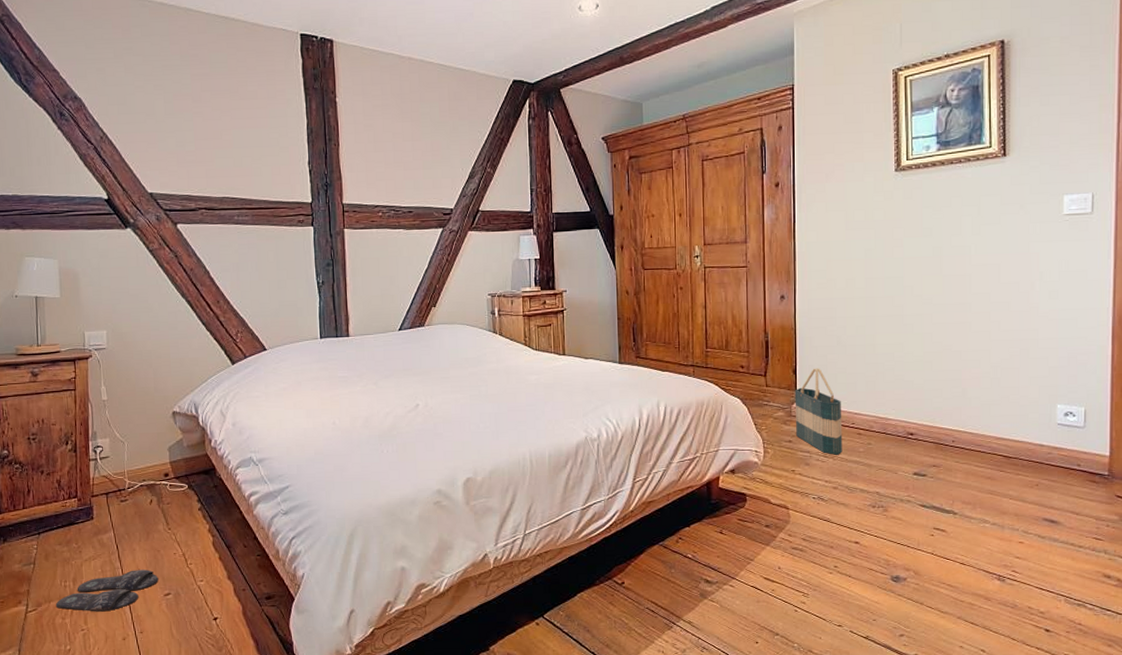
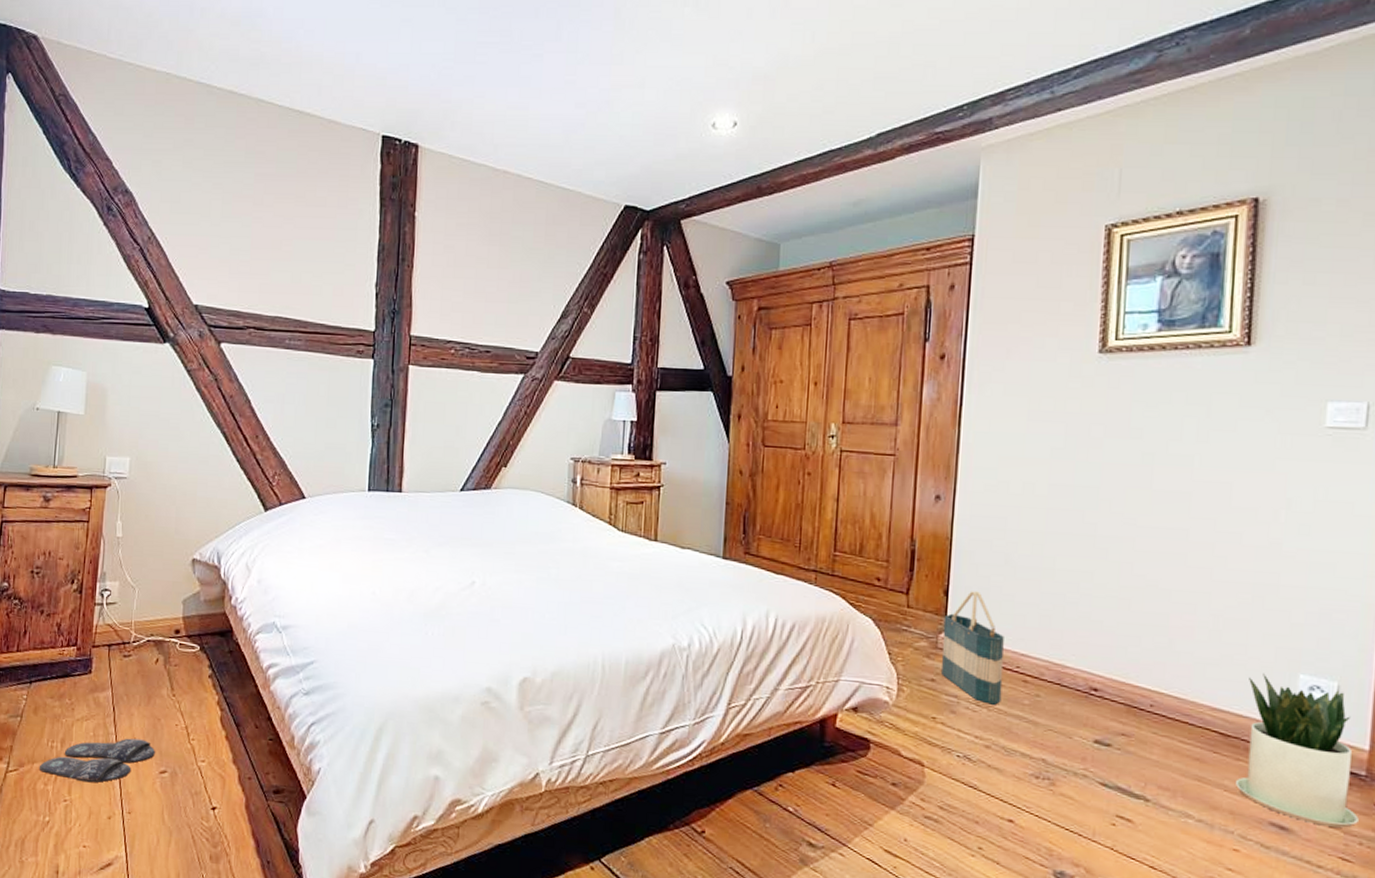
planter: none [1017,407,1105,516] -> present [1235,673,1359,828]

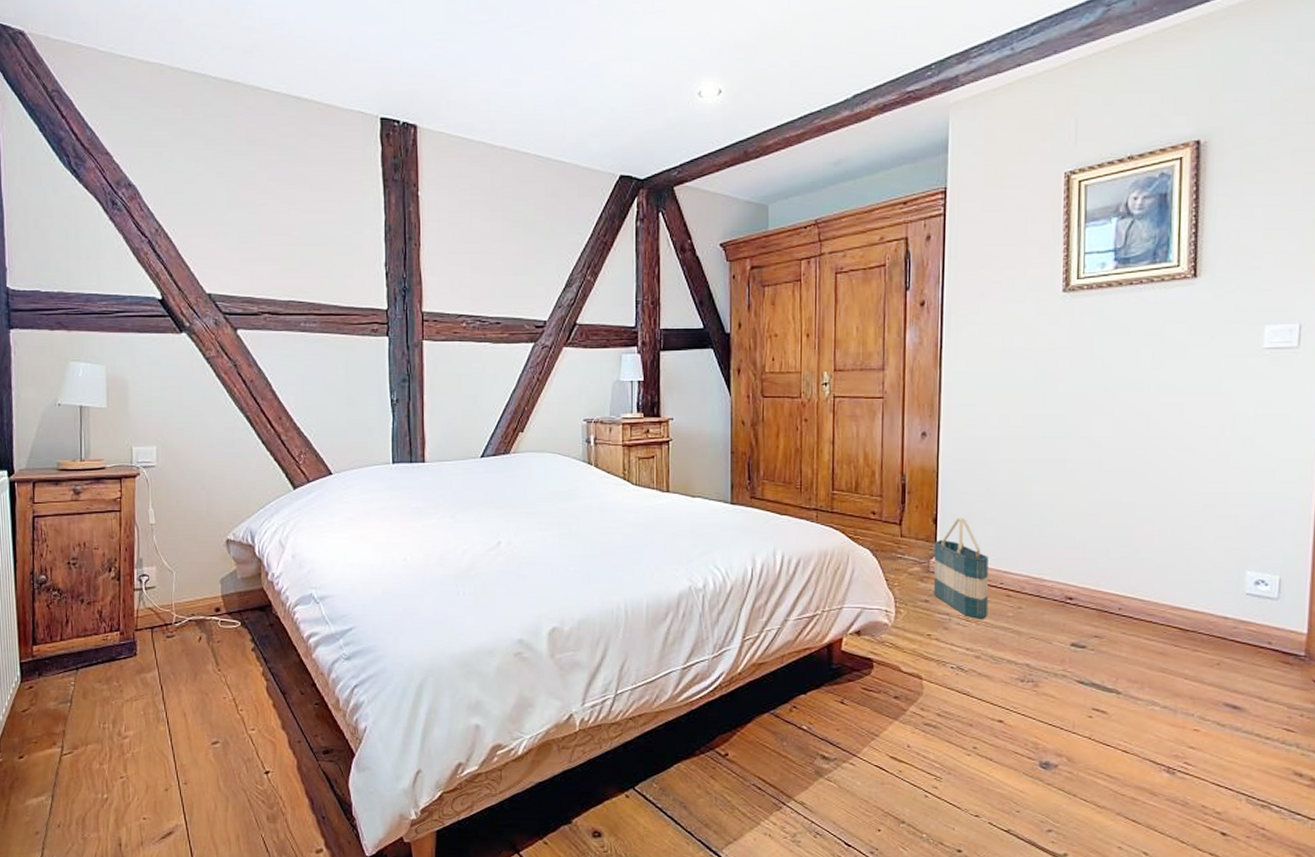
slippers: present [39,738,155,783] -> none [93,714,206,759]
planter: present [1235,673,1359,828] -> none [1193,572,1300,703]

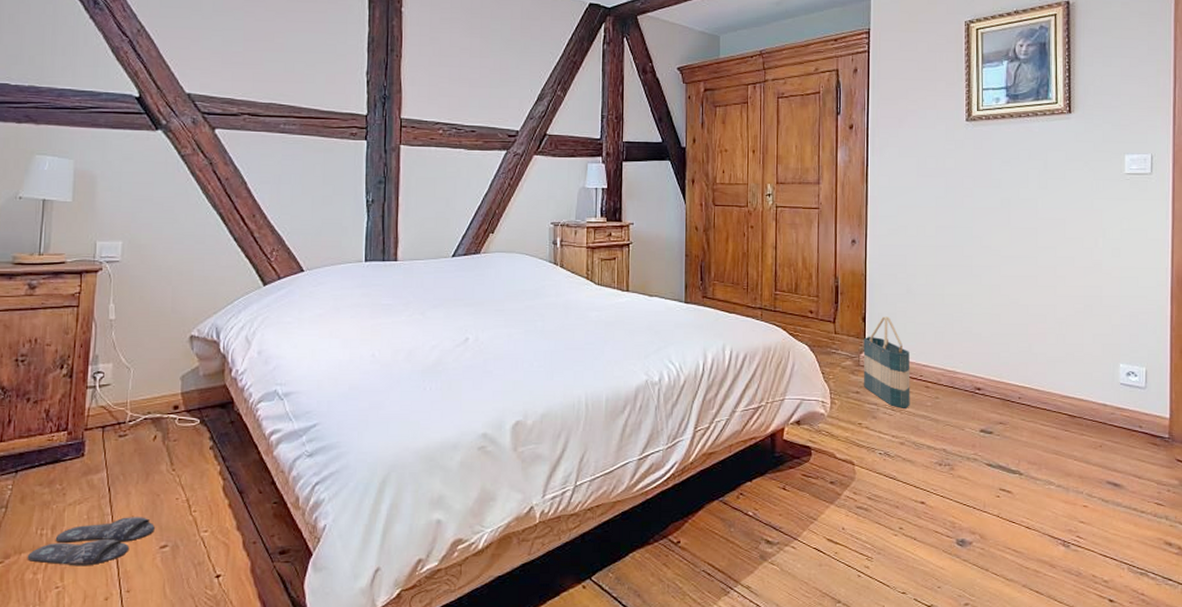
slippers: none [93,714,206,759] -> present [27,517,155,566]

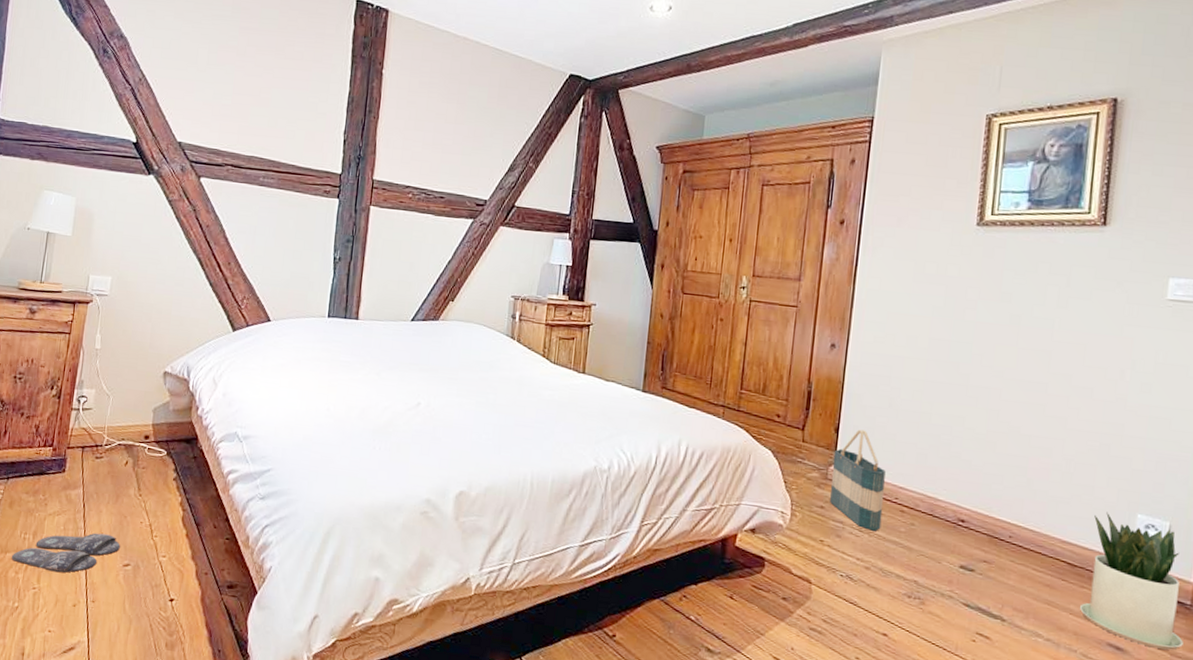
planter: none [1081,365,1166,480] -> present [1079,512,1183,650]

